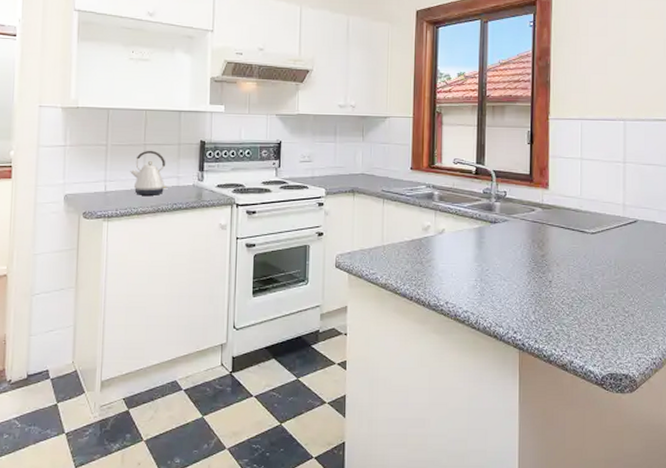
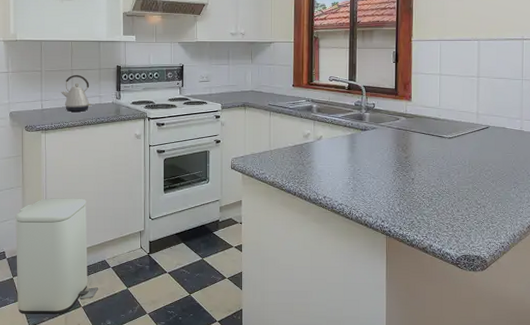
pedal bin: none [61,302,167,451] -> present [15,198,99,314]

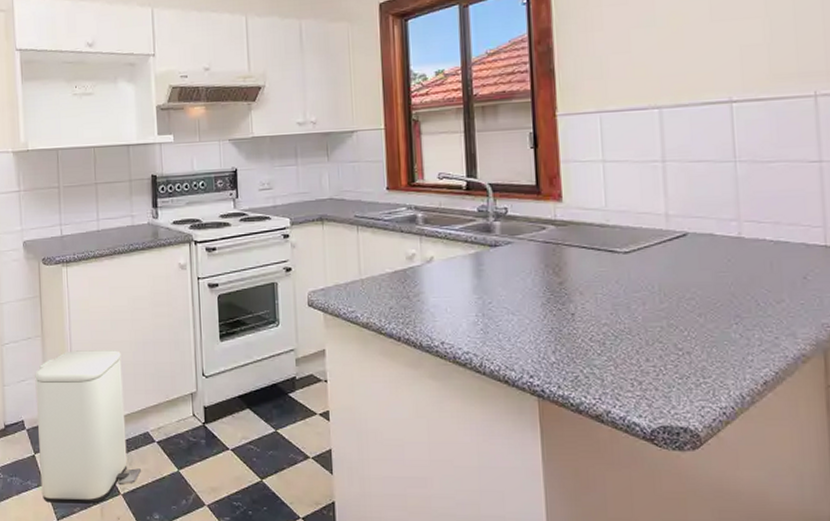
kettle: present [61,74,92,112] -> none [84,189,123,238]

